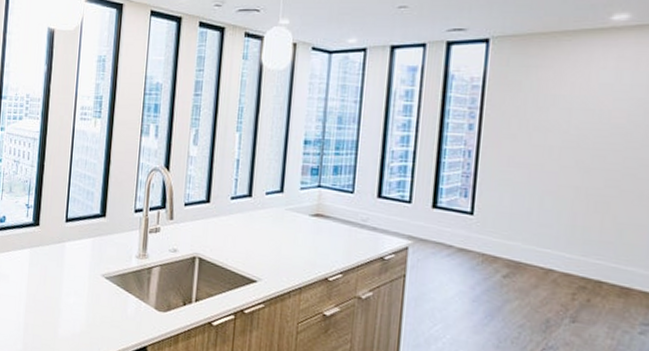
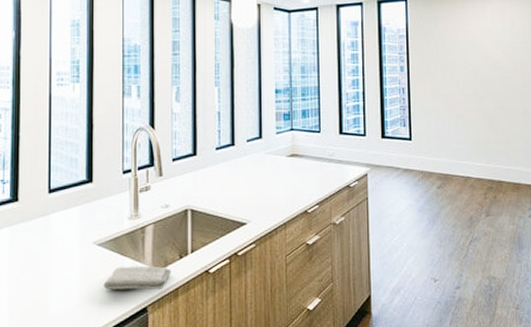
washcloth: none [107,302,174,332] -> present [103,265,171,291]

